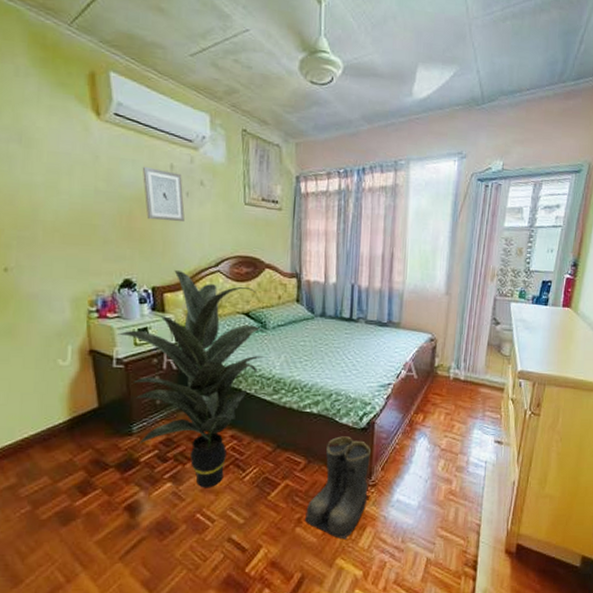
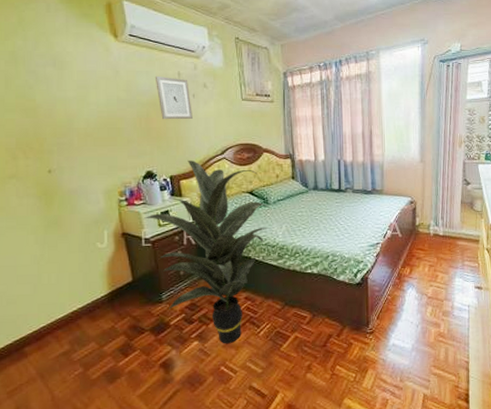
boots: present [304,436,372,540] -> none [313,291,368,382]

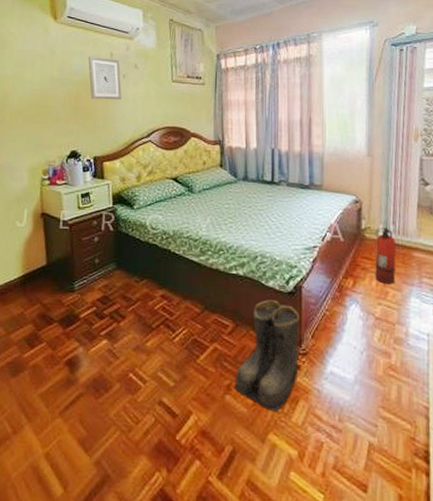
indoor plant: present [144,160,271,344] -> none [64,141,195,348]
boots: none [313,291,368,382] -> present [233,300,300,413]
fire extinguisher: none [427,222,444,269] -> present [375,227,396,284]

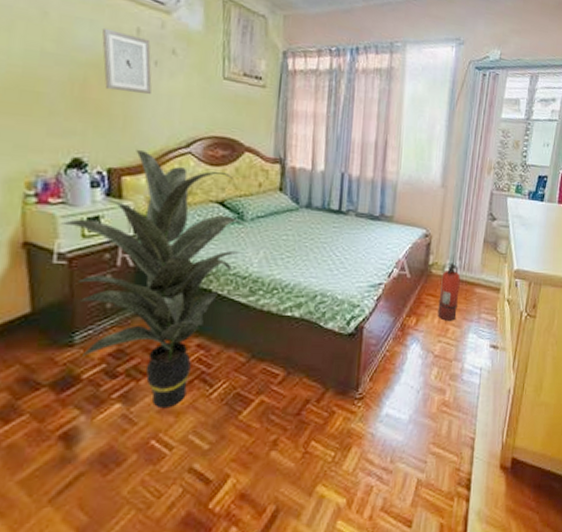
indoor plant: none [64,141,195,348] -> present [61,149,247,409]
boots: present [233,300,300,413] -> none [281,343,359,463]

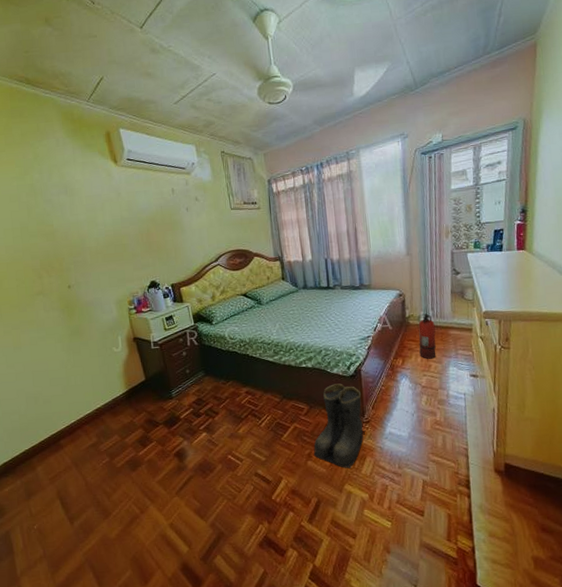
indoor plant: present [61,149,247,409] -> none [151,268,264,435]
wall art: present [101,27,152,95] -> none [152,194,188,234]
boots: none [281,343,359,463] -> present [313,383,365,469]

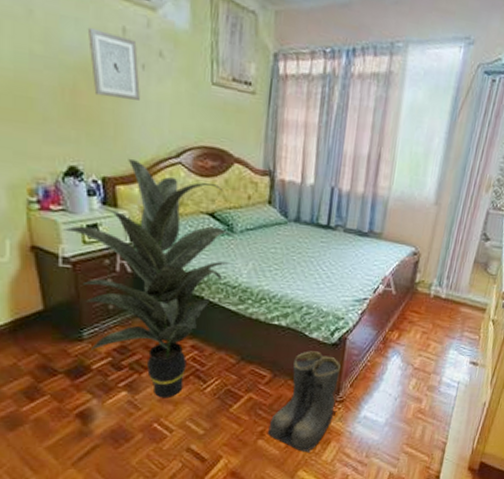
indoor plant: none [151,268,264,435] -> present [63,158,236,399]
wall art: none [152,194,188,234] -> present [87,27,140,101]
fire extinguisher: present [418,313,436,359] -> none [420,281,447,337]

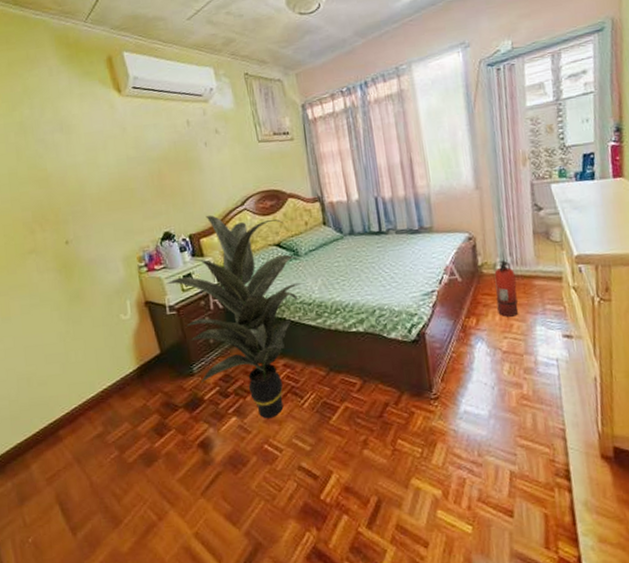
wall art: present [87,27,140,101] -> none [163,127,207,175]
boots: present [267,351,342,453] -> none [370,351,434,458]
fire extinguisher: none [420,281,447,337] -> present [494,260,518,317]

